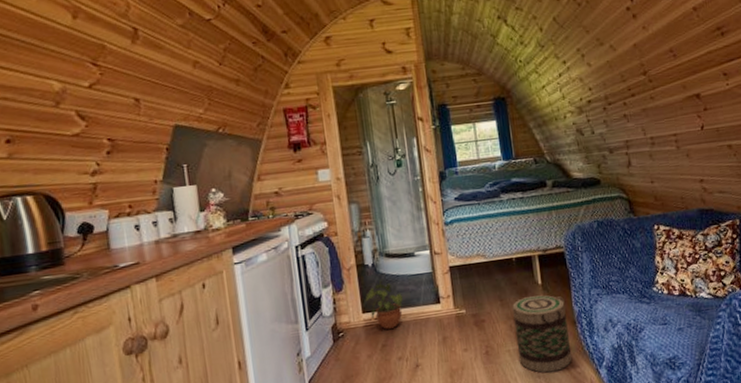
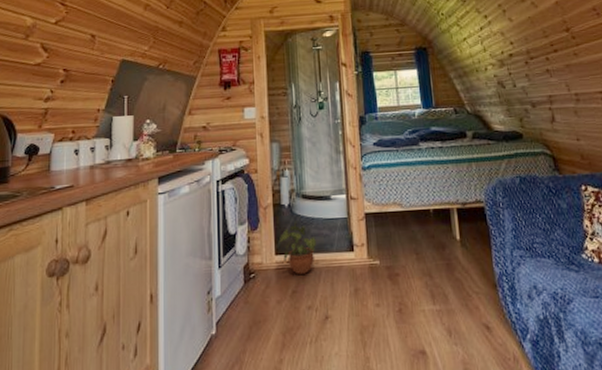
basket: present [512,295,572,373] -> none [428,252,493,340]

